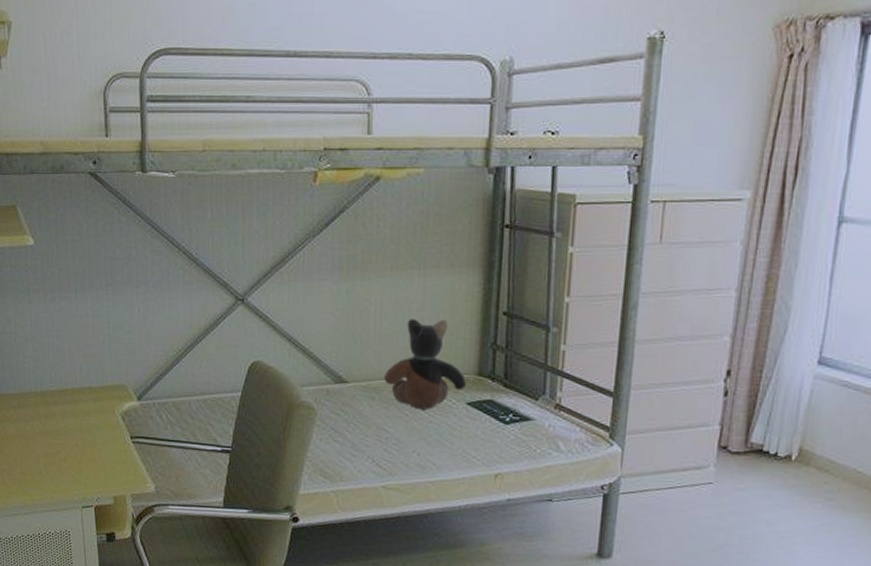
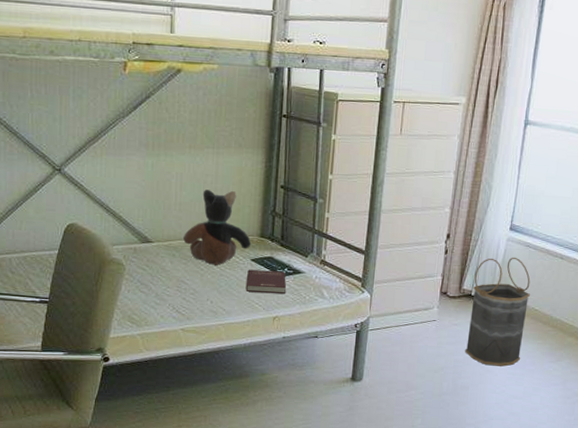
book: none [460,415,511,445] -> present [245,269,286,294]
basket: none [754,400,850,547] -> present [465,257,530,367]

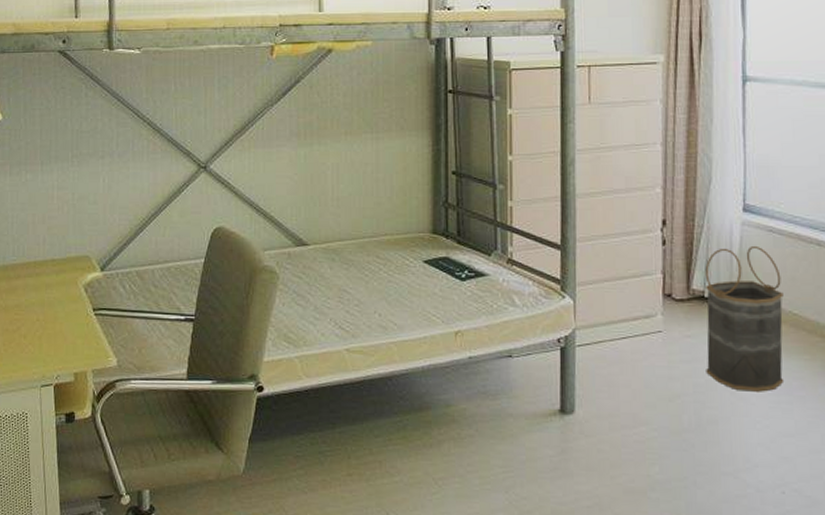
stuffed animal: present [182,190,252,265] -> none [342,181,423,270]
book: present [245,269,286,294] -> none [419,273,467,302]

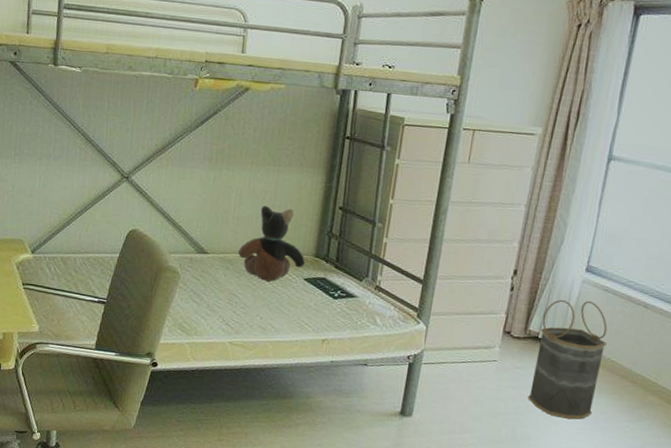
stuffed animal: none [342,181,423,270] -> present [237,206,306,282]

